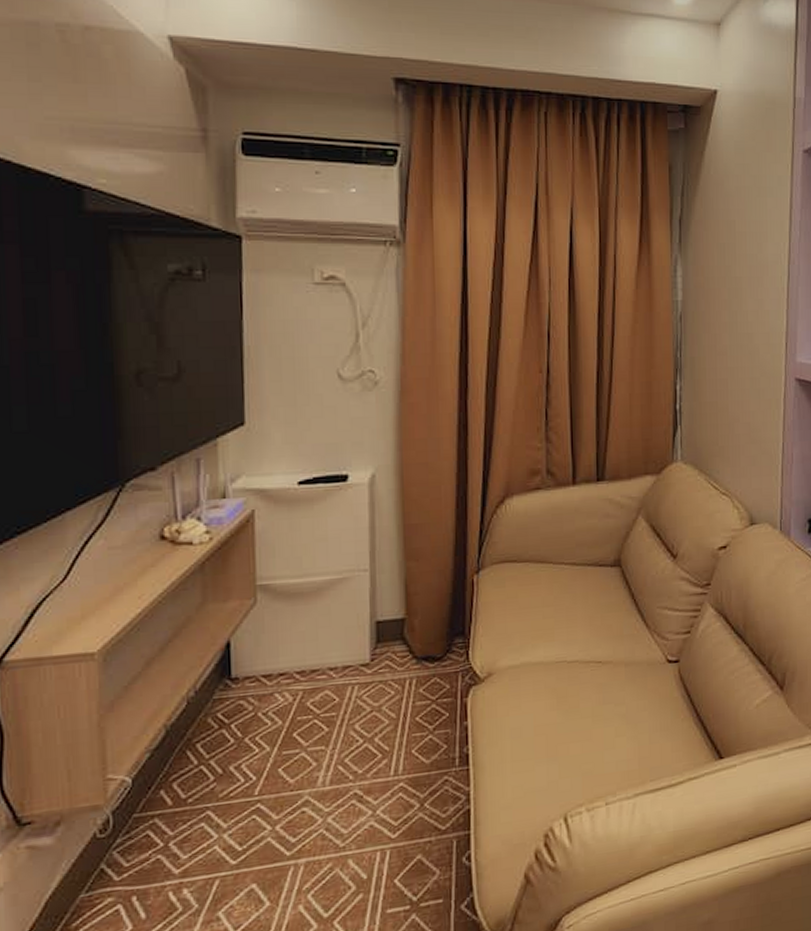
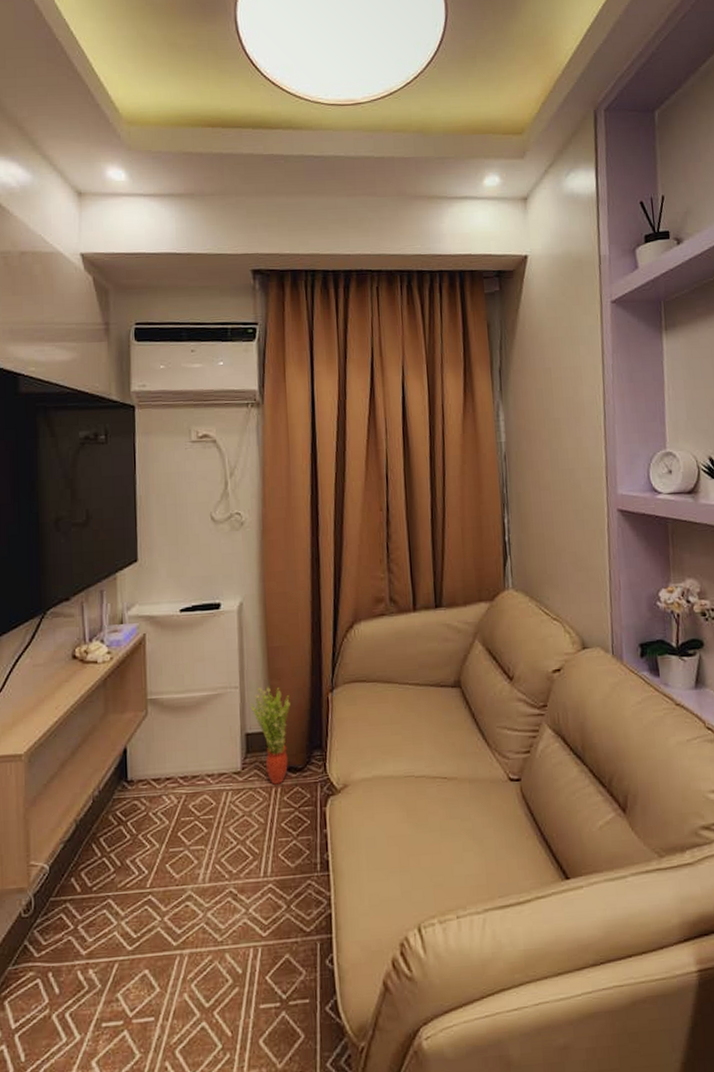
potted plant: none [382,568,429,676] -> present [250,686,290,785]

